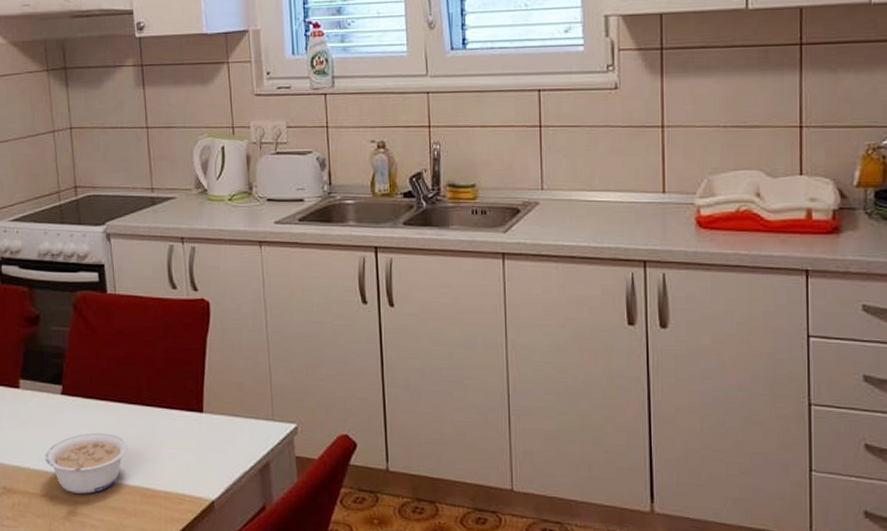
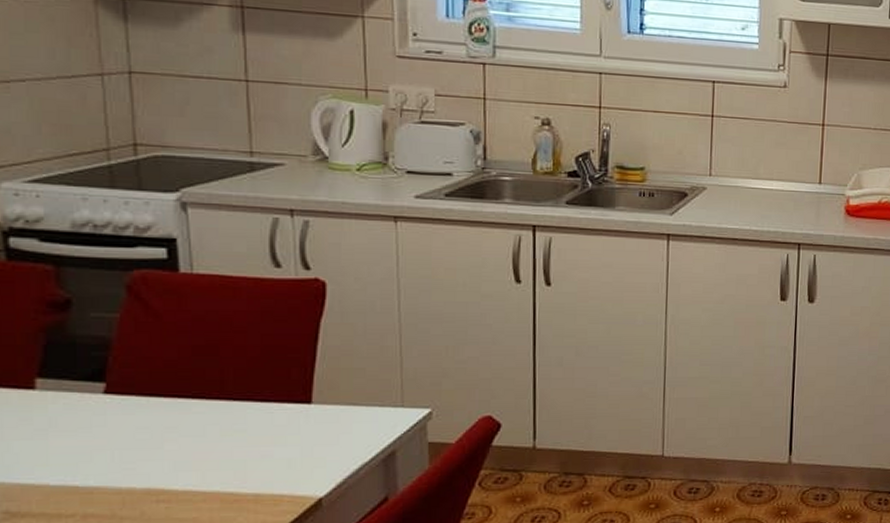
legume: present [45,432,128,494] -> none [75,435,204,508]

